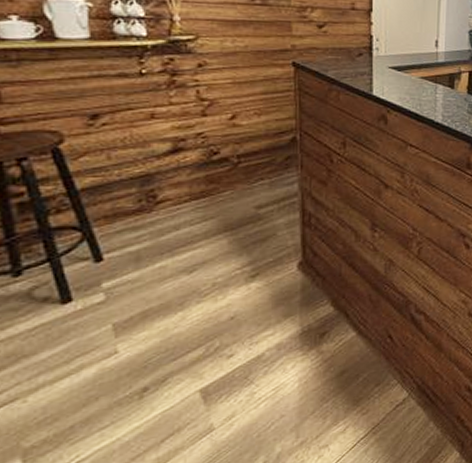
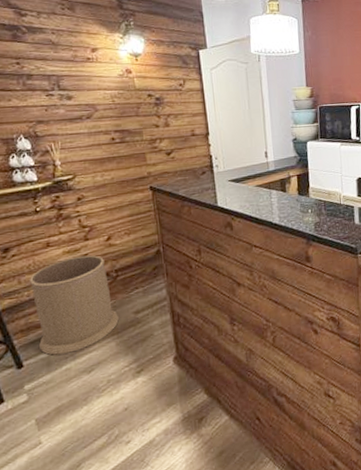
trash can: none [123,134,235,249] -> present [30,255,119,355]

